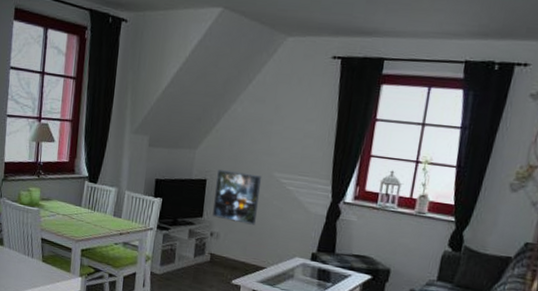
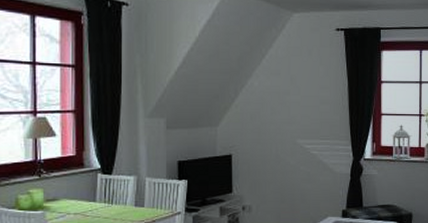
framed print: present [212,170,262,225] -> none [242,143,287,193]

